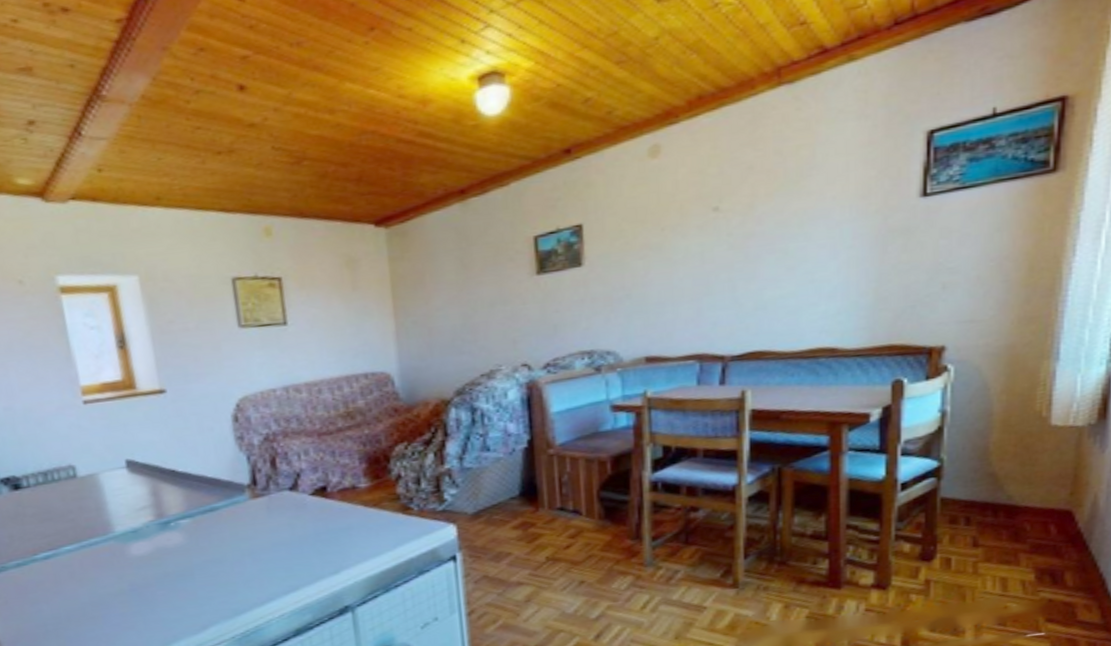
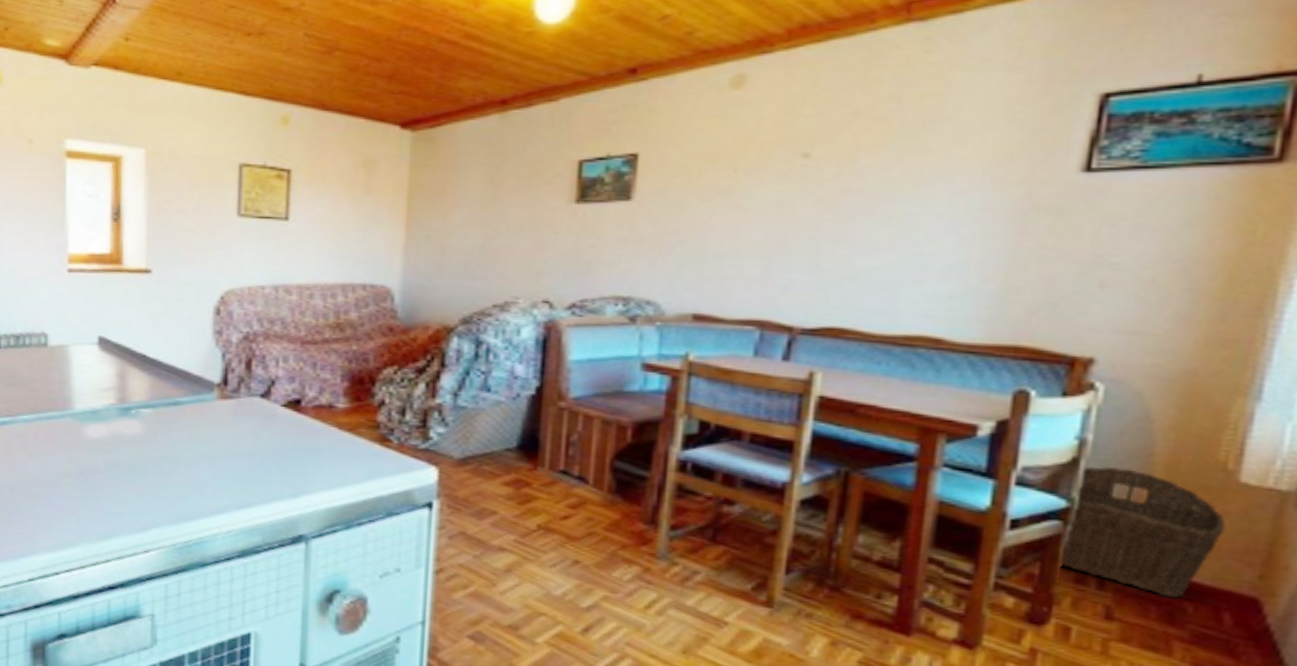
wicker basket: none [939,428,1045,522] -> present [1061,466,1226,598]

